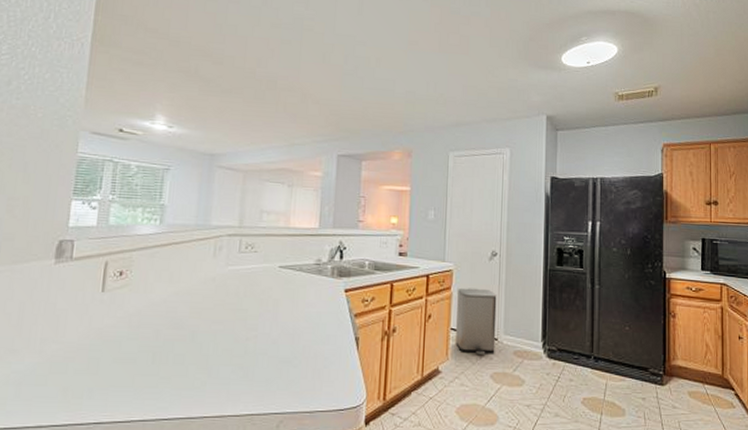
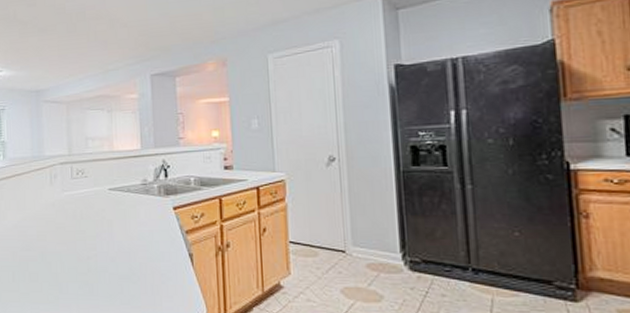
pedal bin: present [456,288,497,354] -> none [293,197,344,268]

